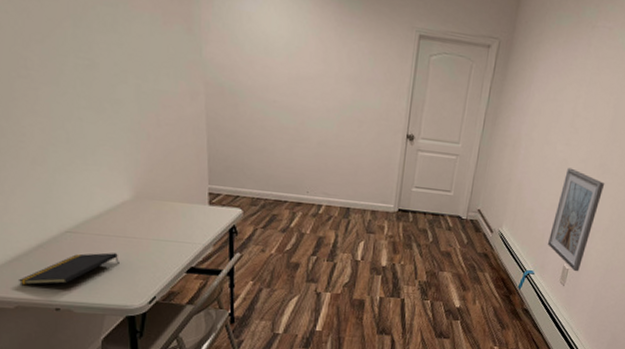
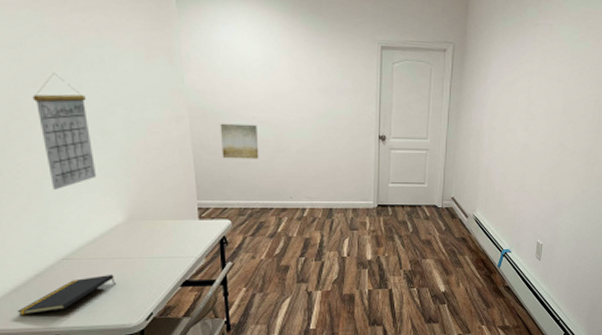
calendar: none [40,29,105,158] -> present [32,72,97,189]
wall art: none [237,104,278,147] -> present [220,123,259,159]
picture frame: present [548,167,605,272] -> none [520,151,565,246]

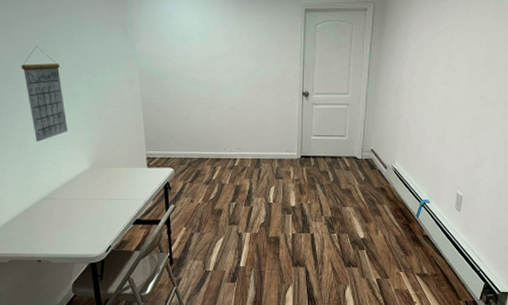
notepad: present [16,275,116,316] -> none [10,213,83,244]
wall art: present [220,123,259,159] -> none [164,84,197,115]

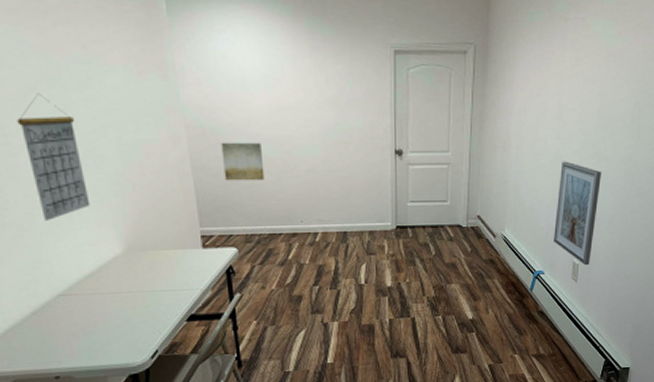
wall art: none [164,84,197,115] -> present [221,142,265,181]
picture frame: none [440,104,488,198] -> present [554,161,602,266]

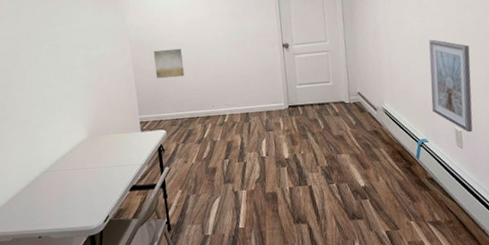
calendar: present [17,93,91,221] -> none [26,29,67,116]

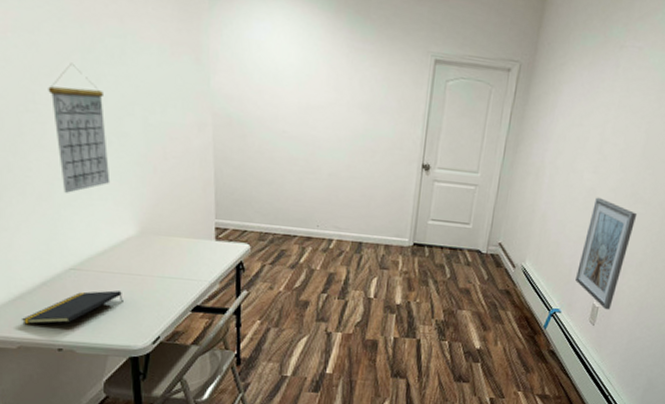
notepad: none [13,183,81,221] -> present [21,290,123,325]
calendar: none [26,29,67,116] -> present [48,62,111,193]
wall art: present [153,48,185,79] -> none [245,135,287,179]

